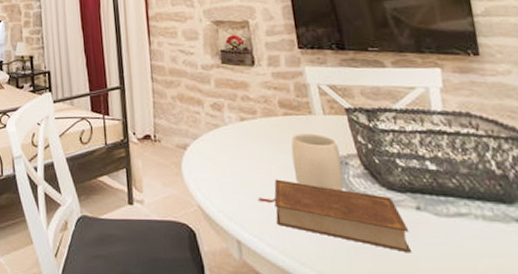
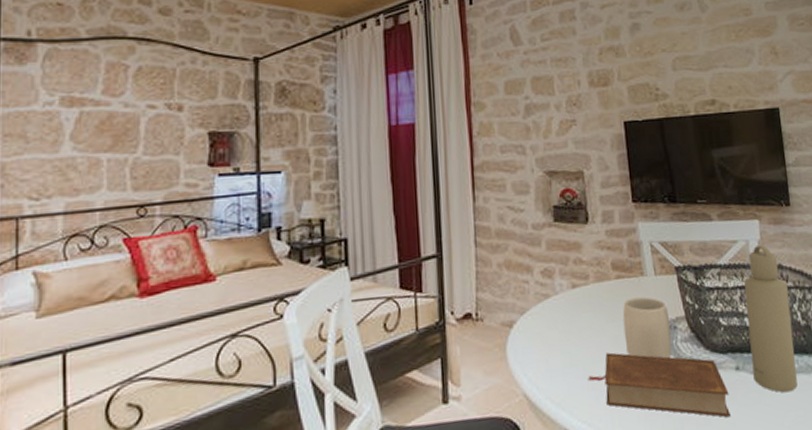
bottle: none [424,92,493,238] -> present [744,244,798,393]

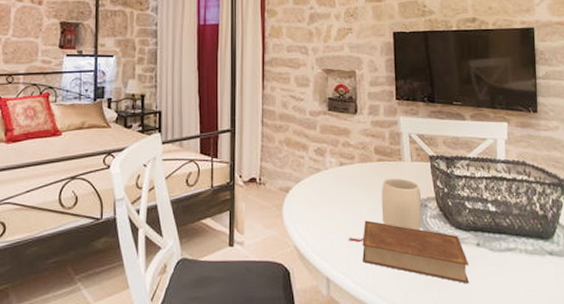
bottle: present [744,244,798,393] -> none [490,143,532,269]

